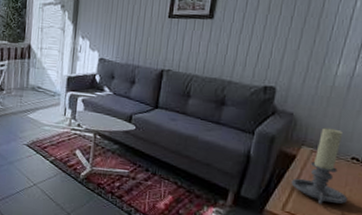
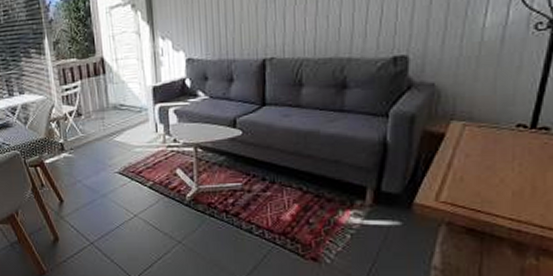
candle holder: present [291,127,348,205] -> none [443,93,518,188]

